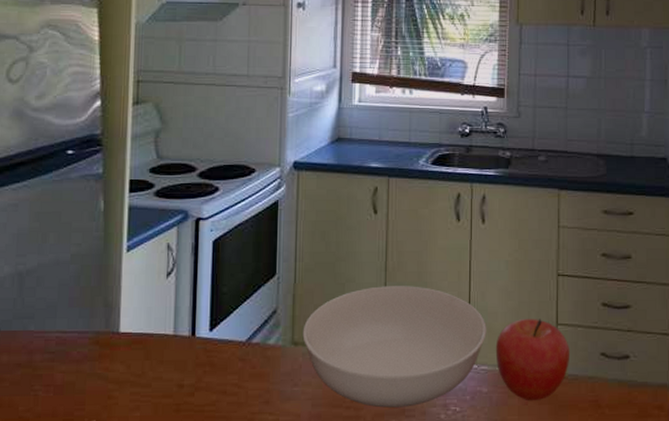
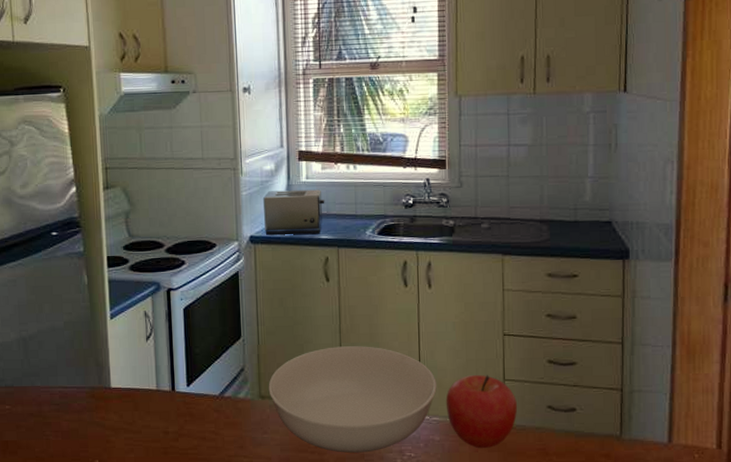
toaster: none [309,114,377,162] -> present [262,189,325,236]

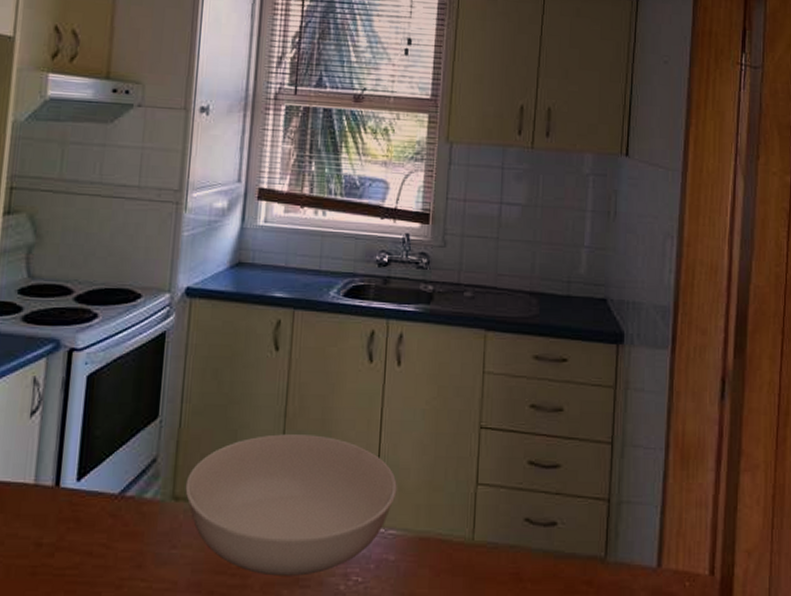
toaster: present [262,189,325,236] -> none [204,233,284,291]
fruit: present [445,375,518,449] -> none [405,477,491,572]

